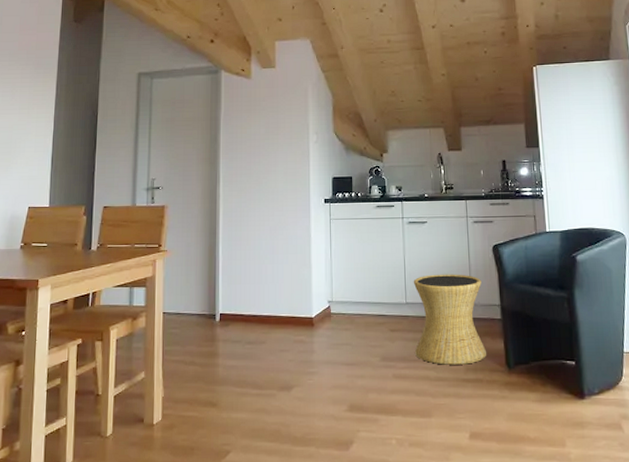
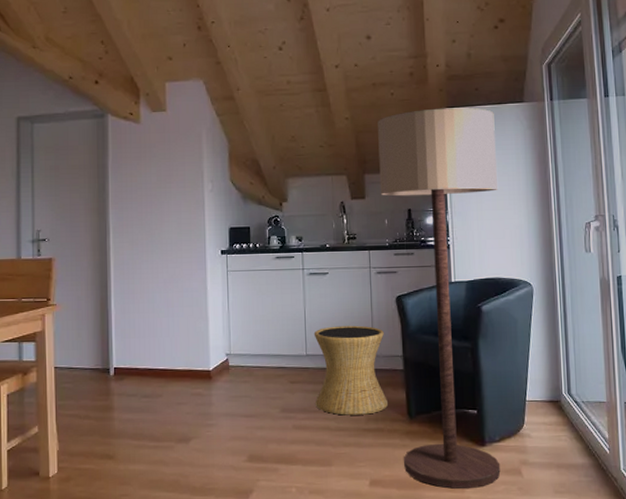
floor lamp: none [472,64,601,444] -> present [378,107,501,489]

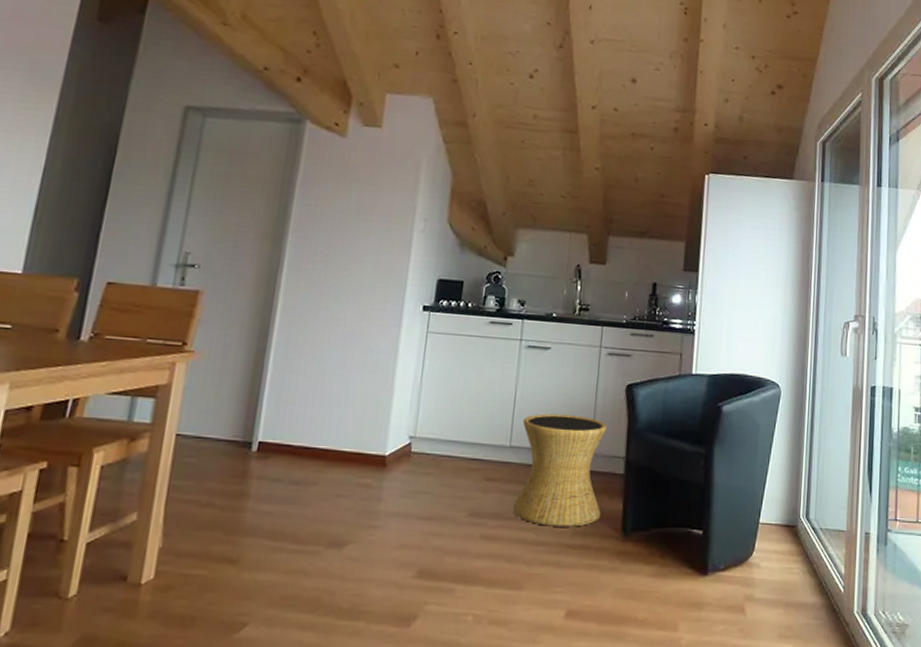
floor lamp: present [378,107,501,489] -> none [609,170,761,628]

